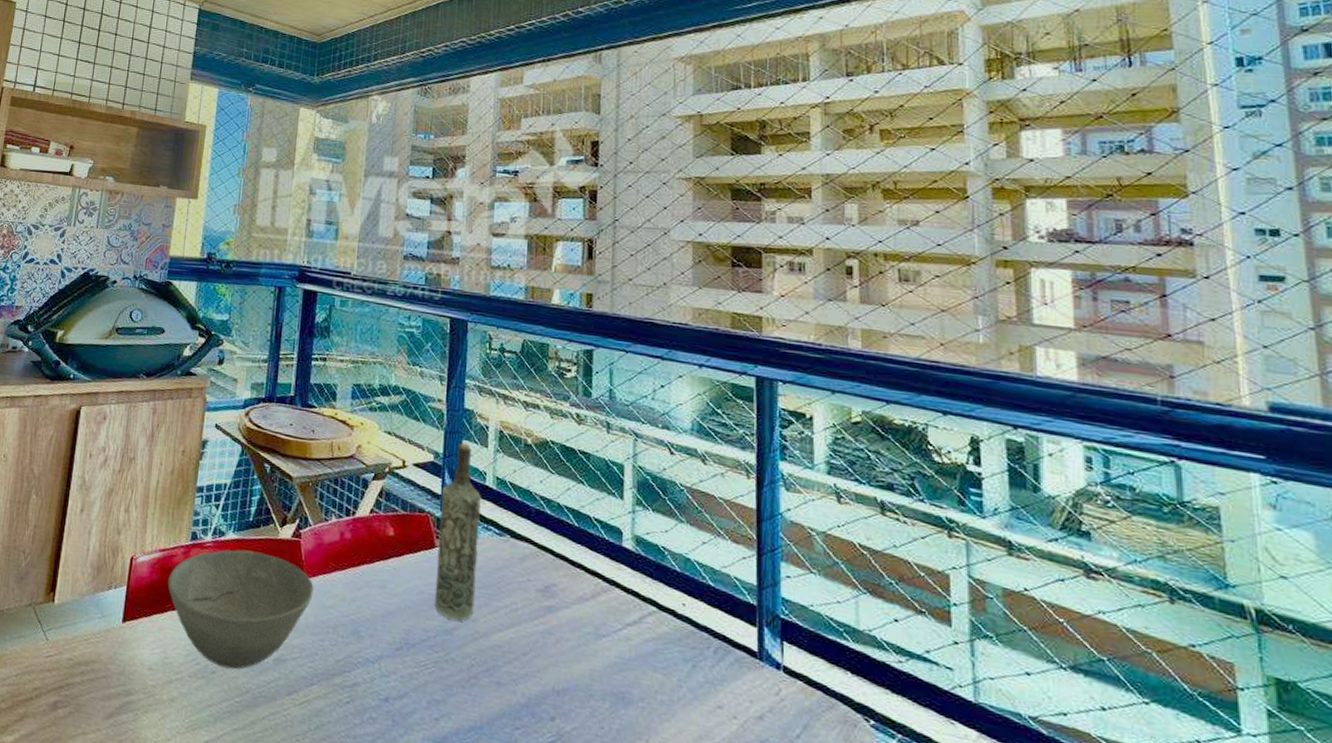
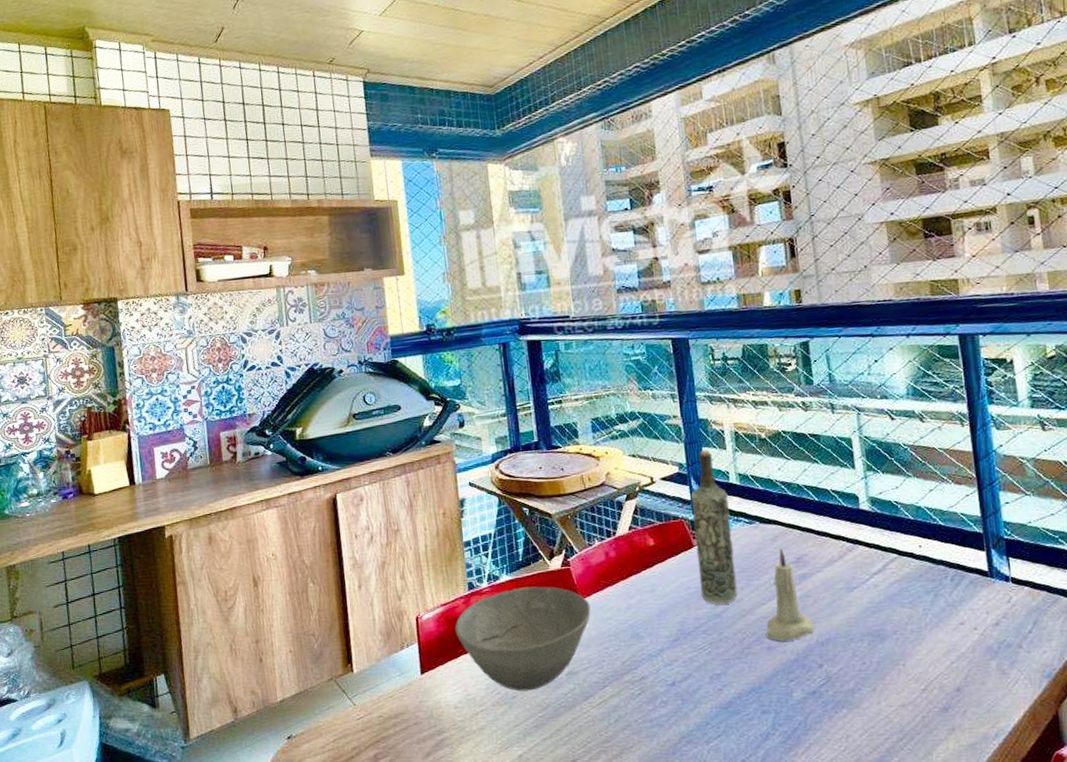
candle: none [497,571,552,681] -> present [766,548,815,641]

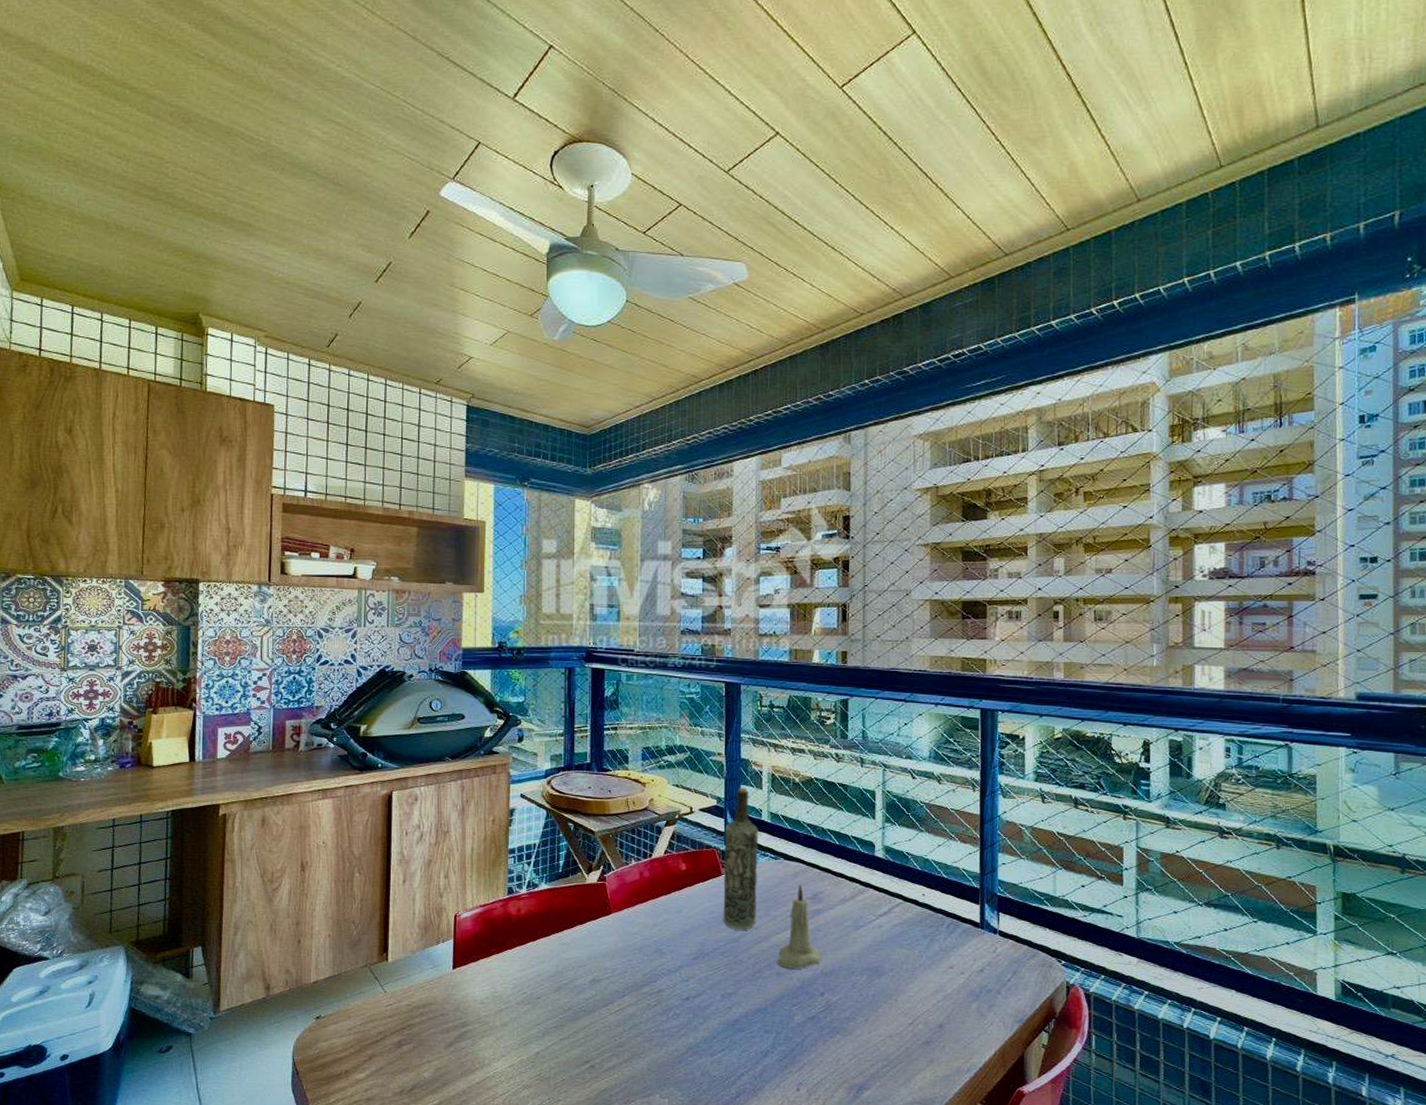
bowl: present [455,586,591,691] -> none [490,896,620,993]

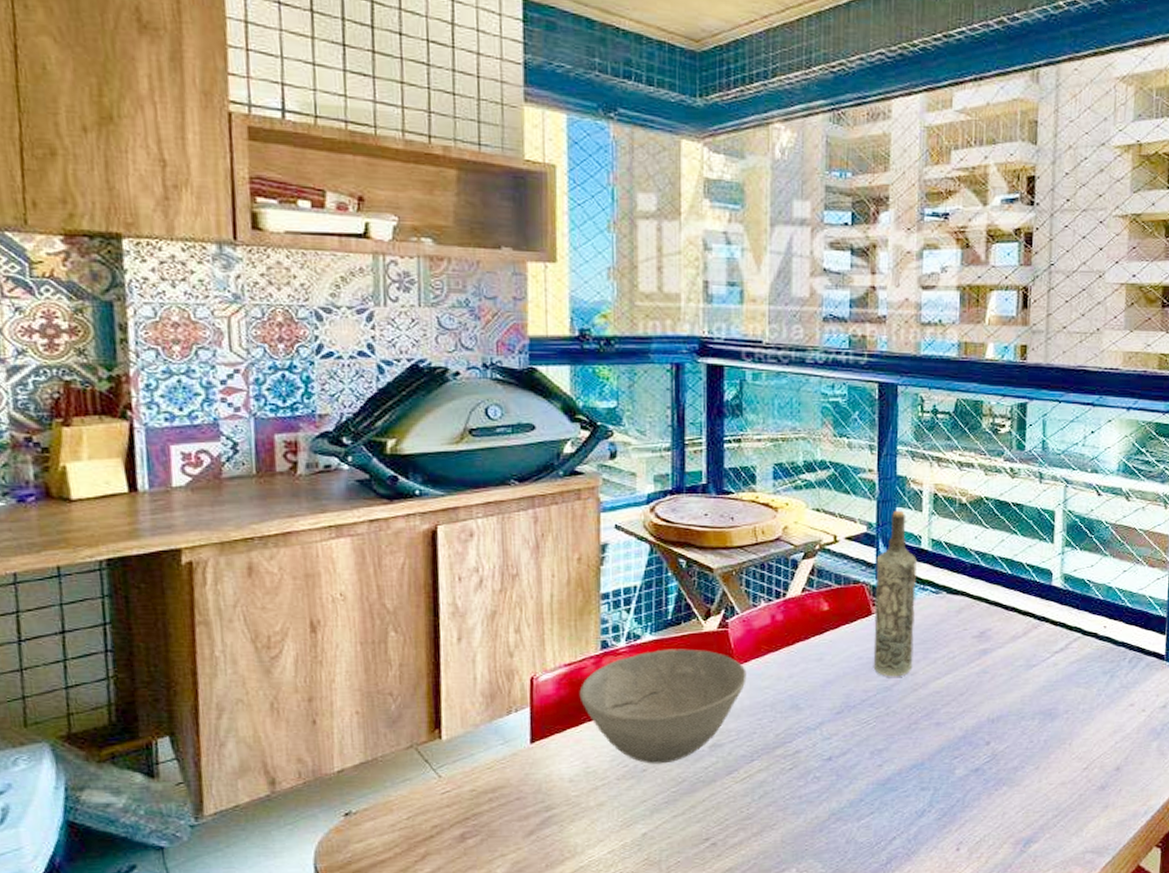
bowl: none [490,896,620,993] -> present [579,649,747,764]
candle: present [777,884,821,969] -> none [936,621,988,717]

